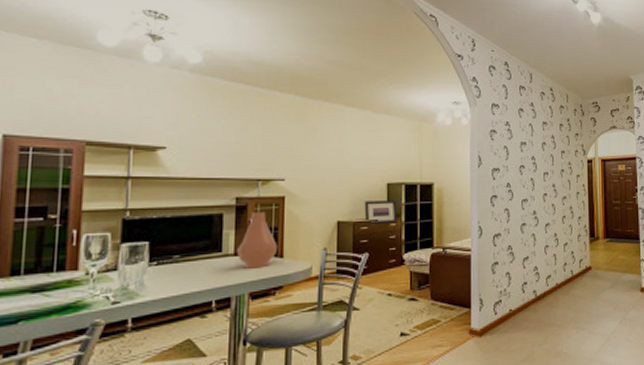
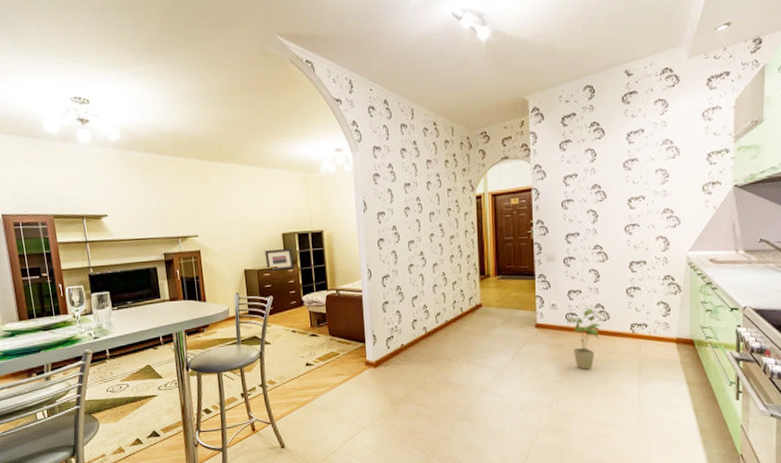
vase: present [236,211,278,269] -> none [170,264,201,311]

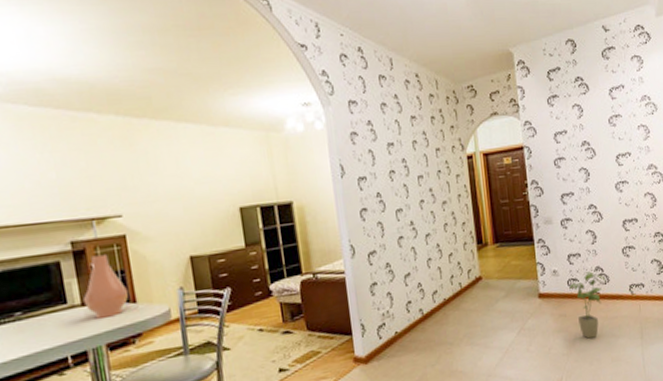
vase: none [170,264,201,311] -> present [82,254,129,319]
picture frame: present [264,249,294,272] -> none [217,226,258,258]

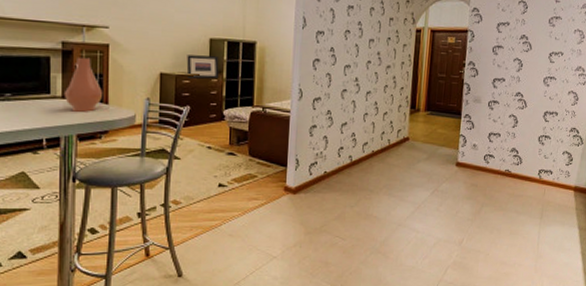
picture frame: none [217,226,258,258] -> present [186,55,219,80]
house plant: present [569,271,607,339] -> none [485,151,520,210]

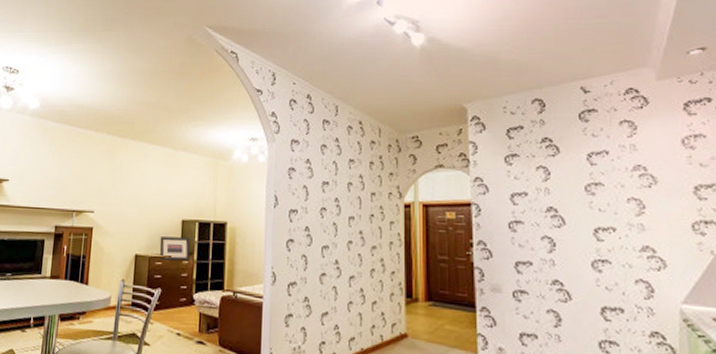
vase: present [63,57,104,112] -> none [52,239,85,293]

